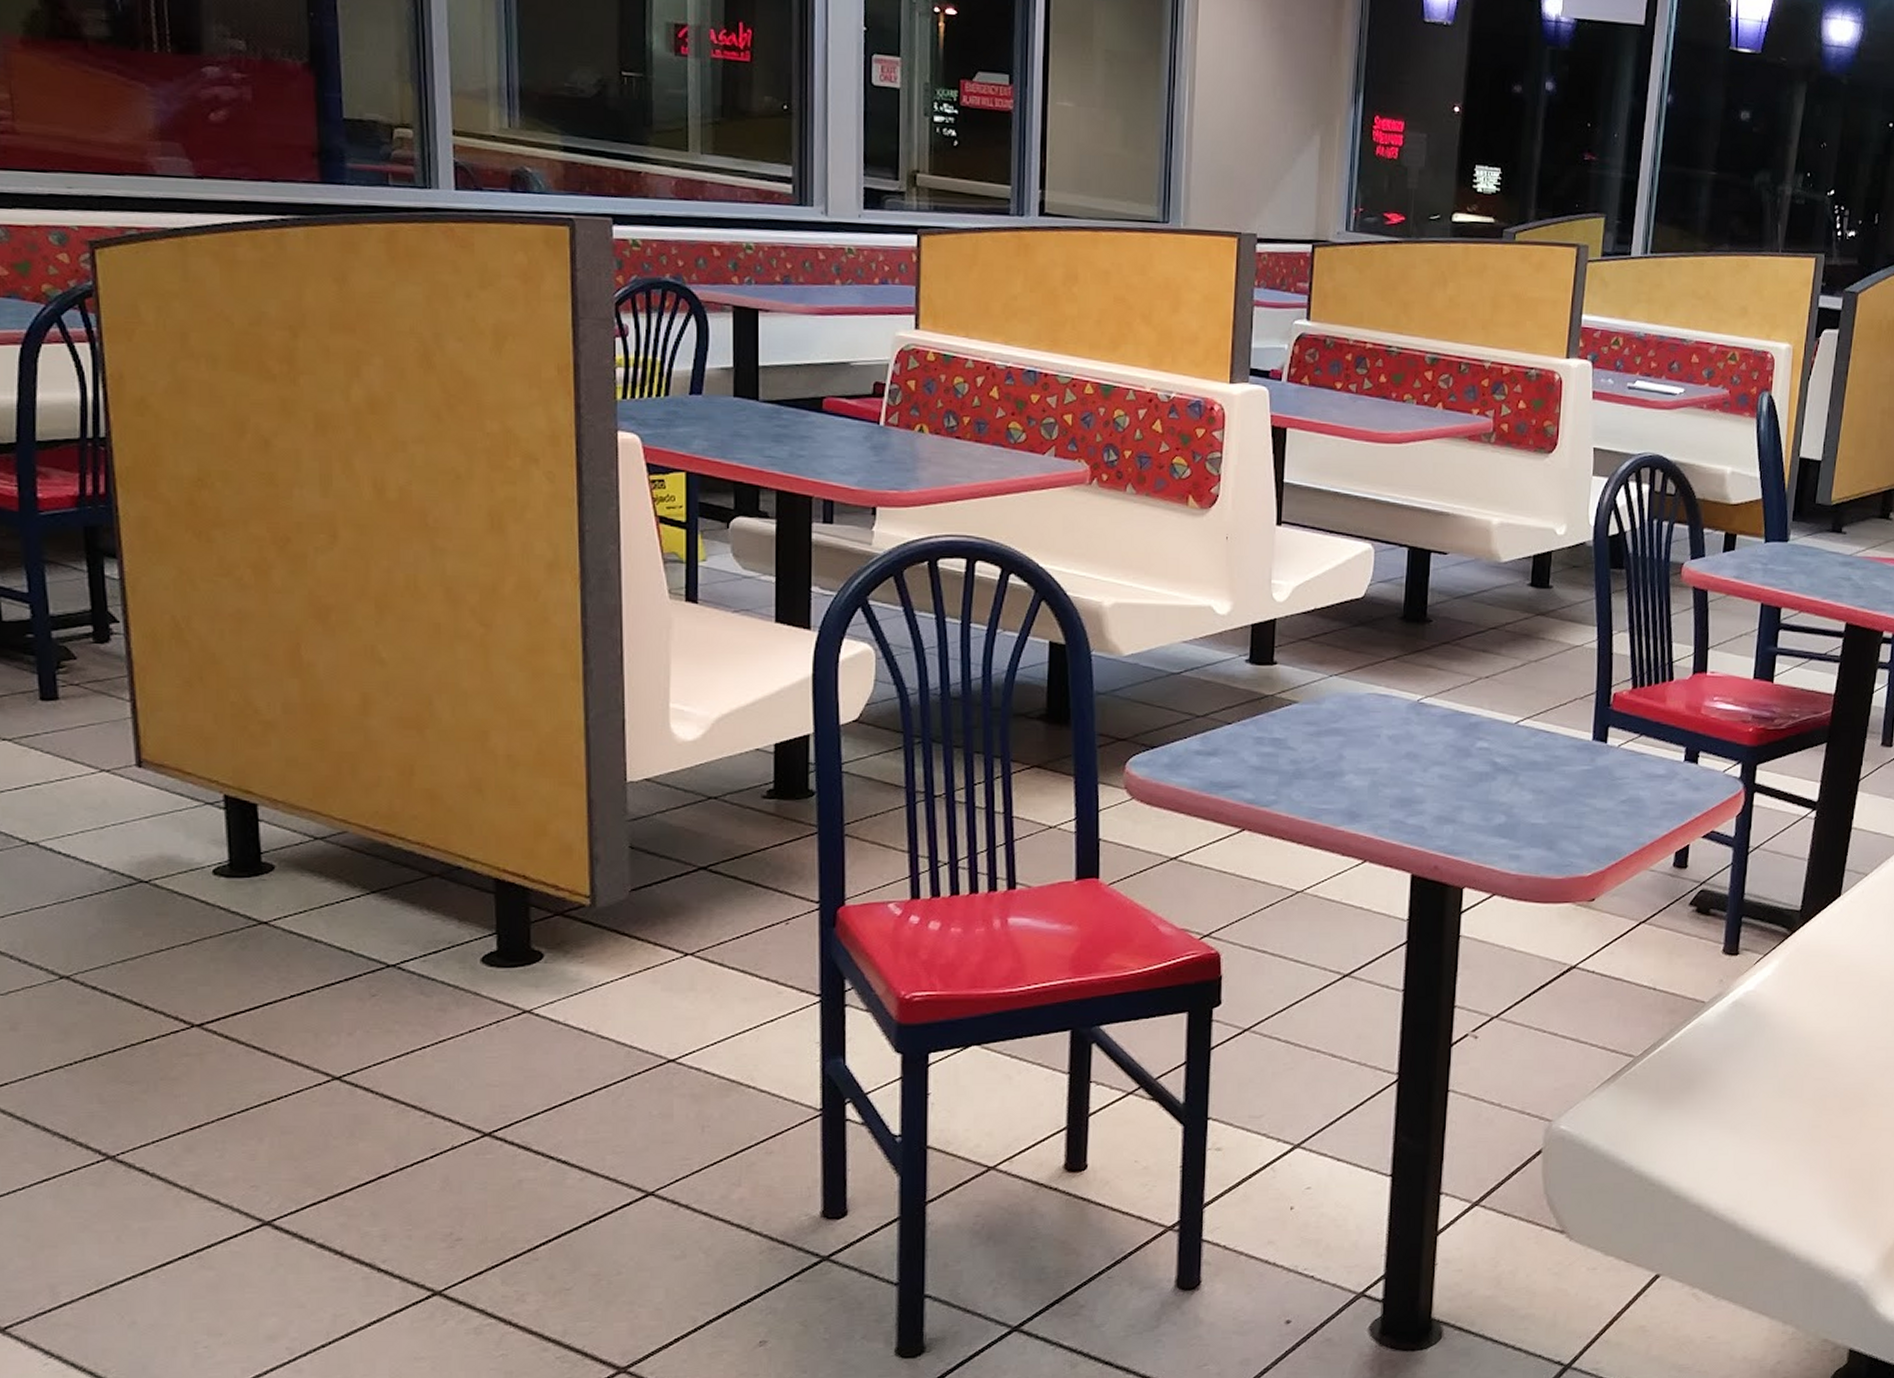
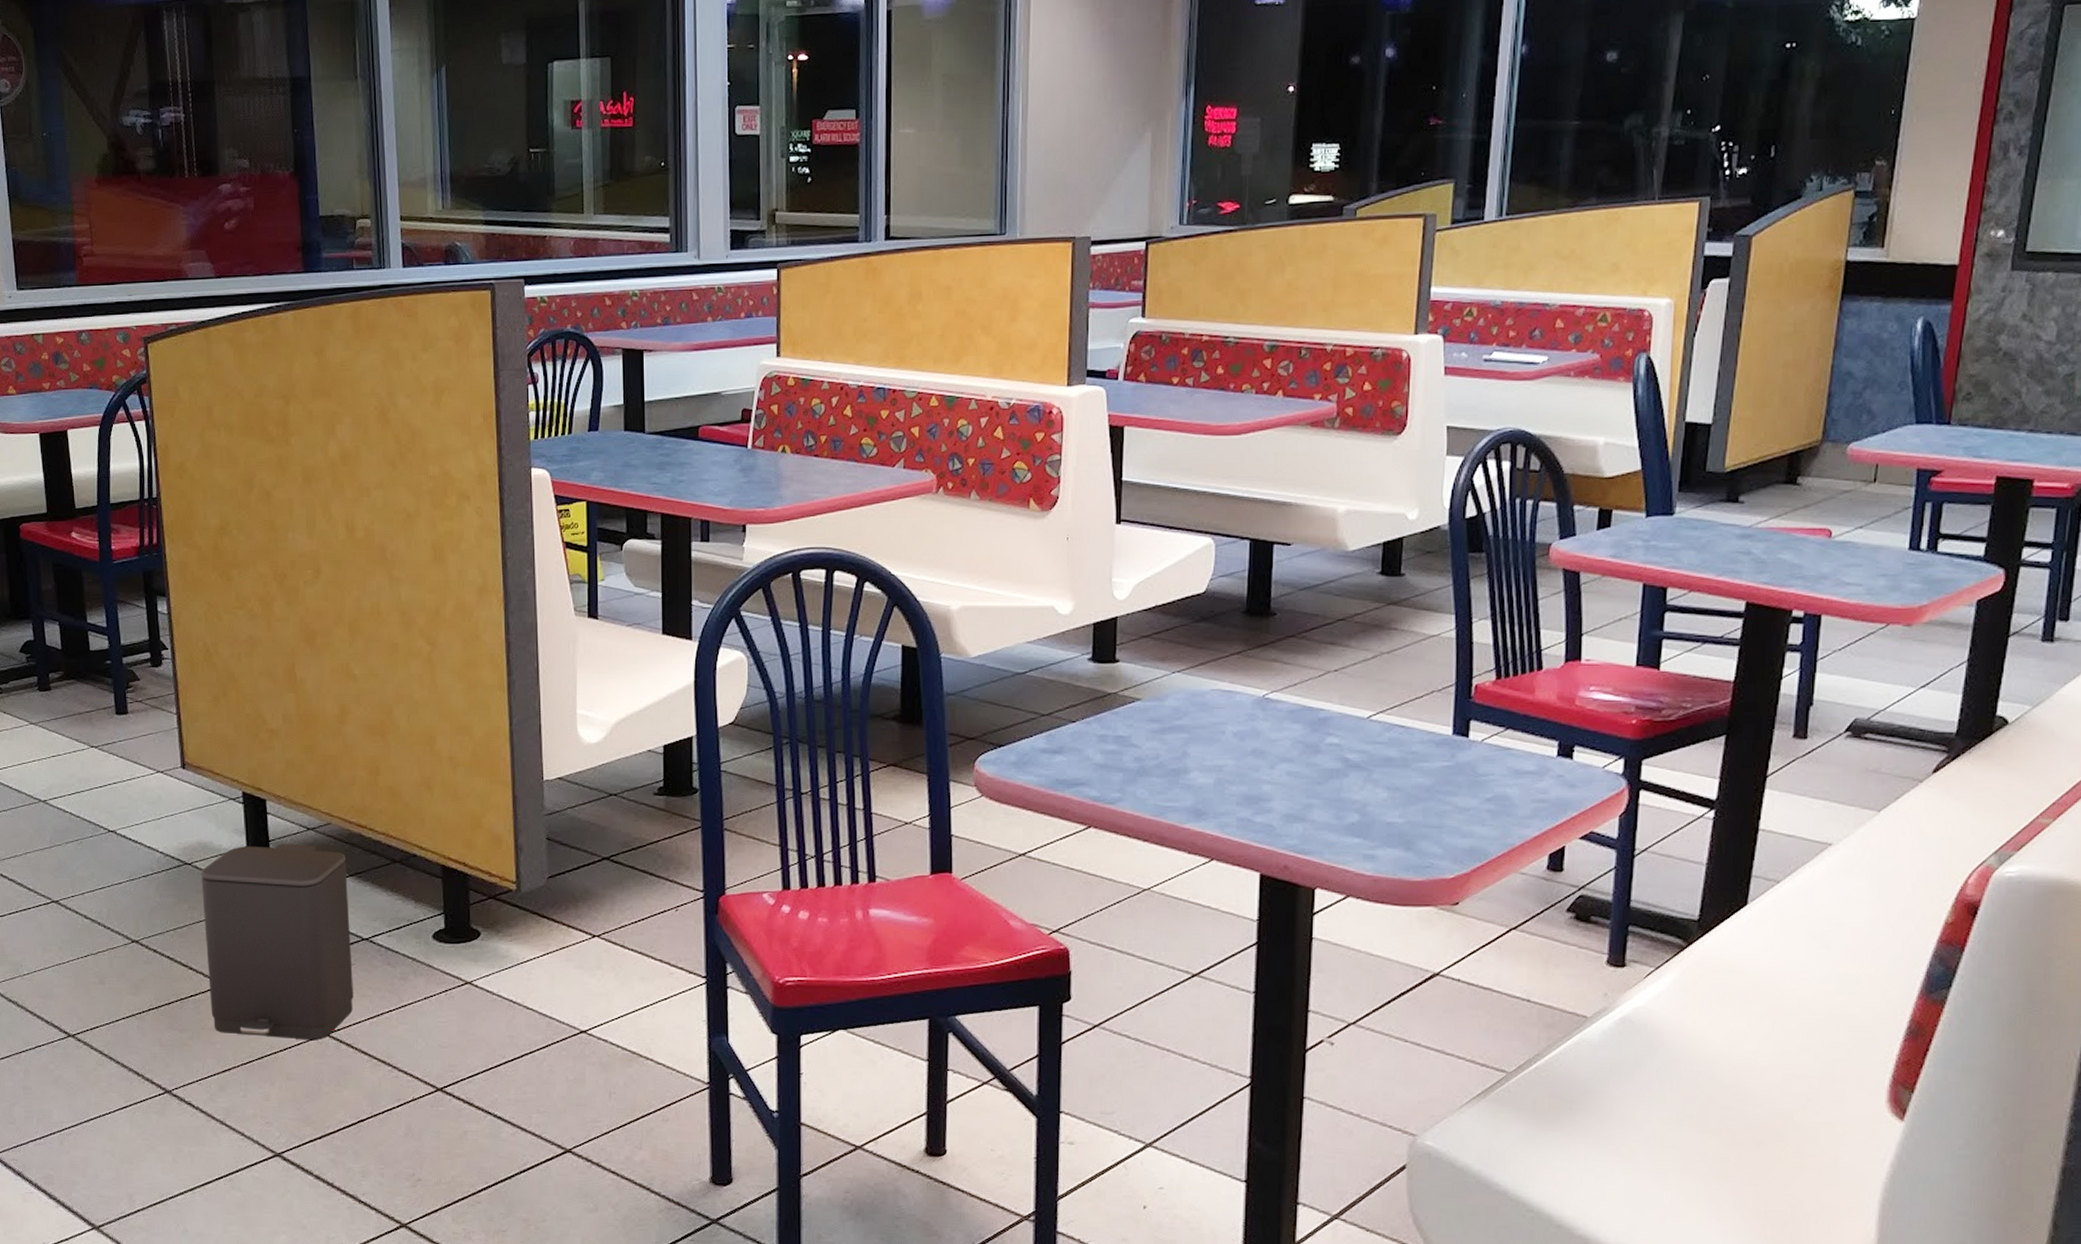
pedal bin: none [161,856,374,1085] -> present [200,843,354,1040]

